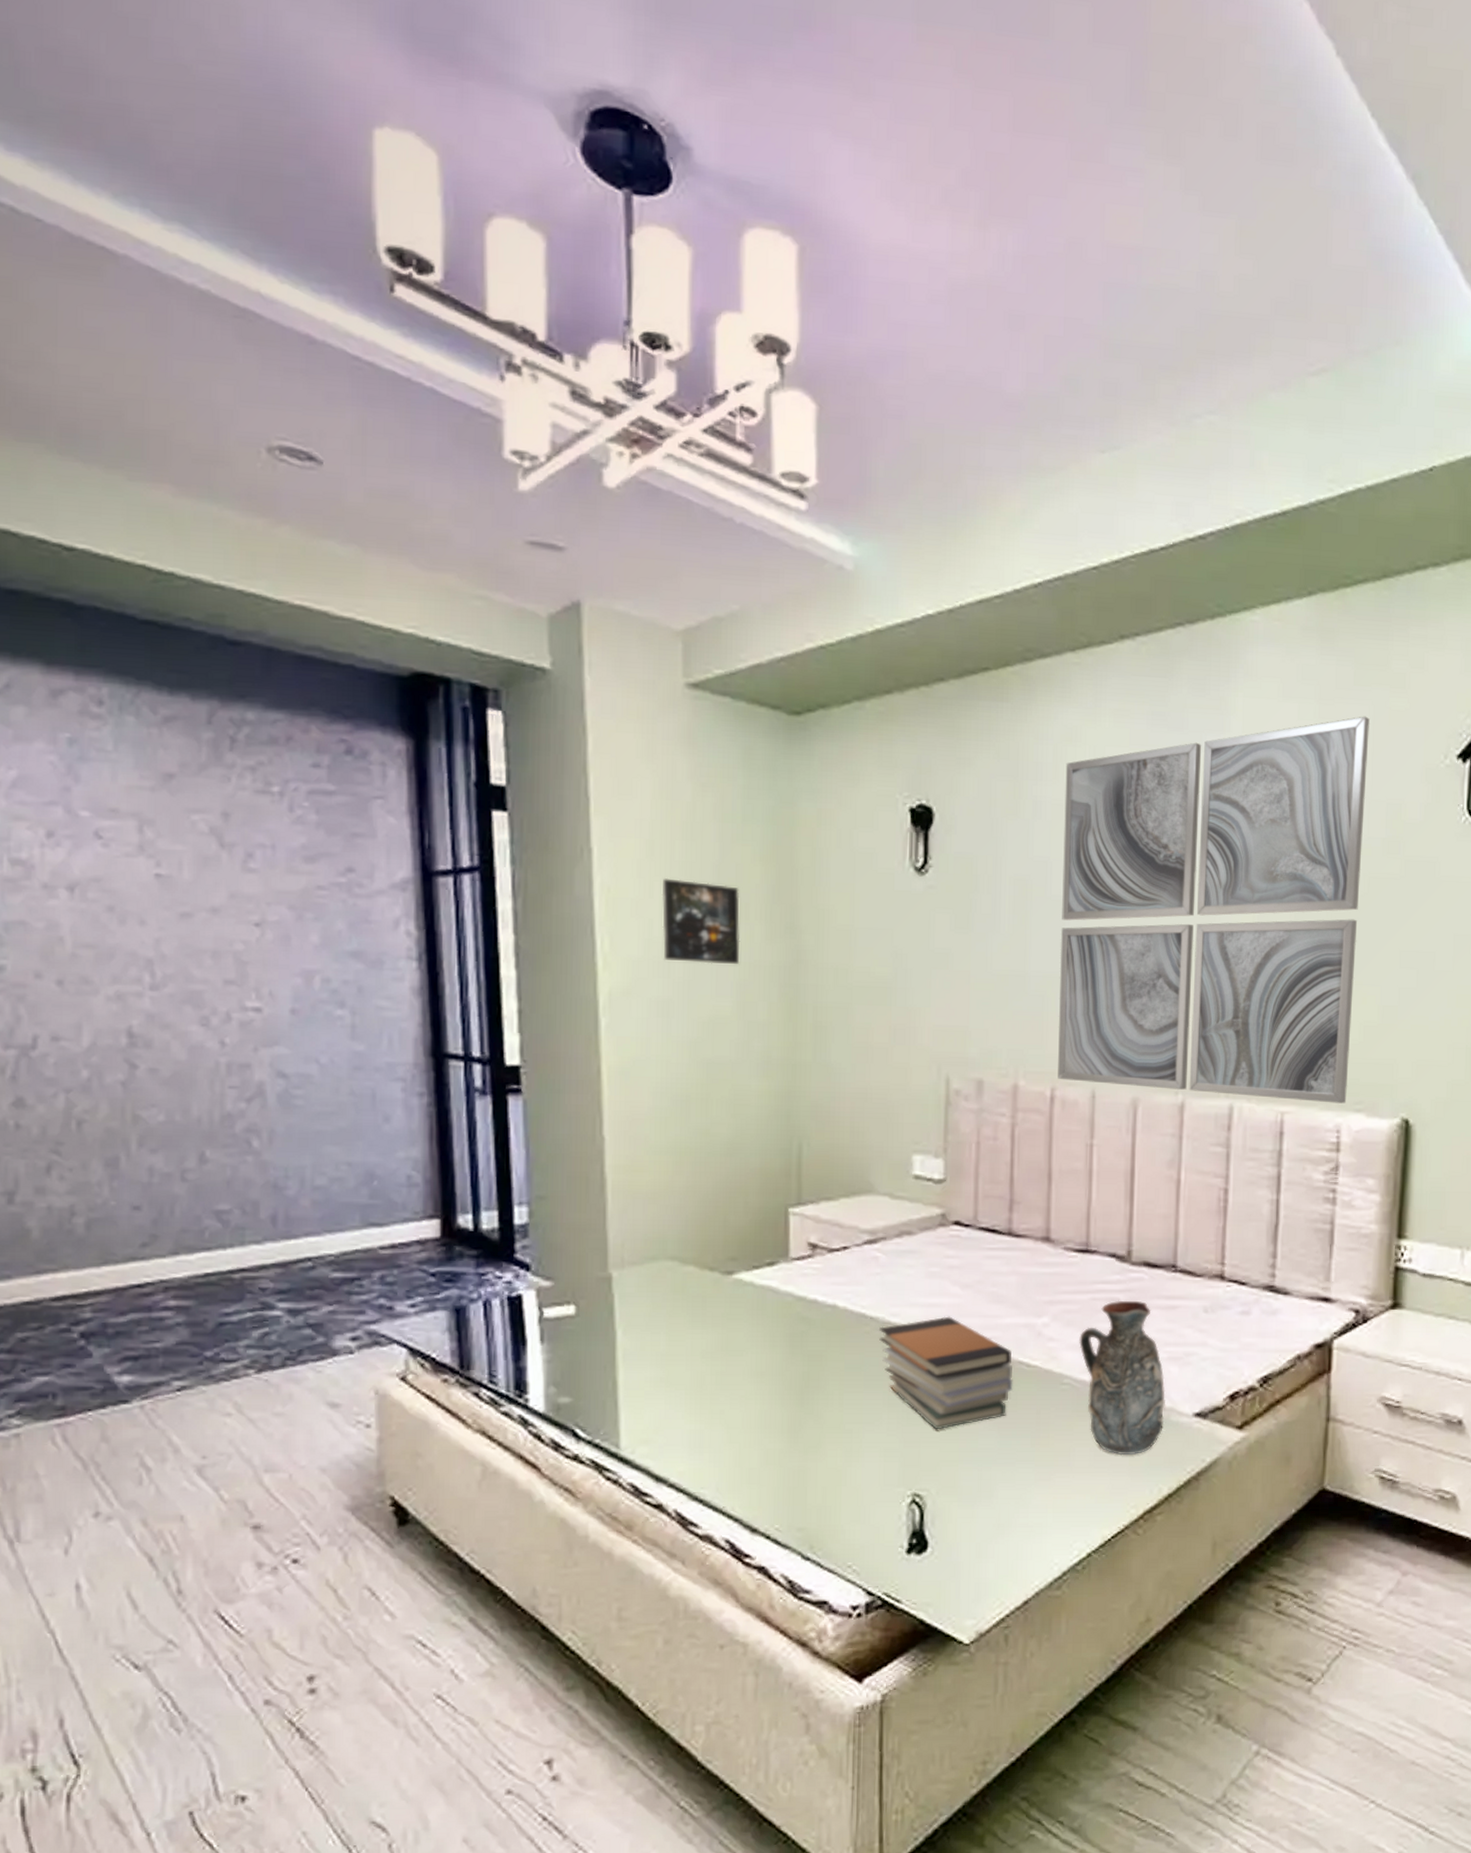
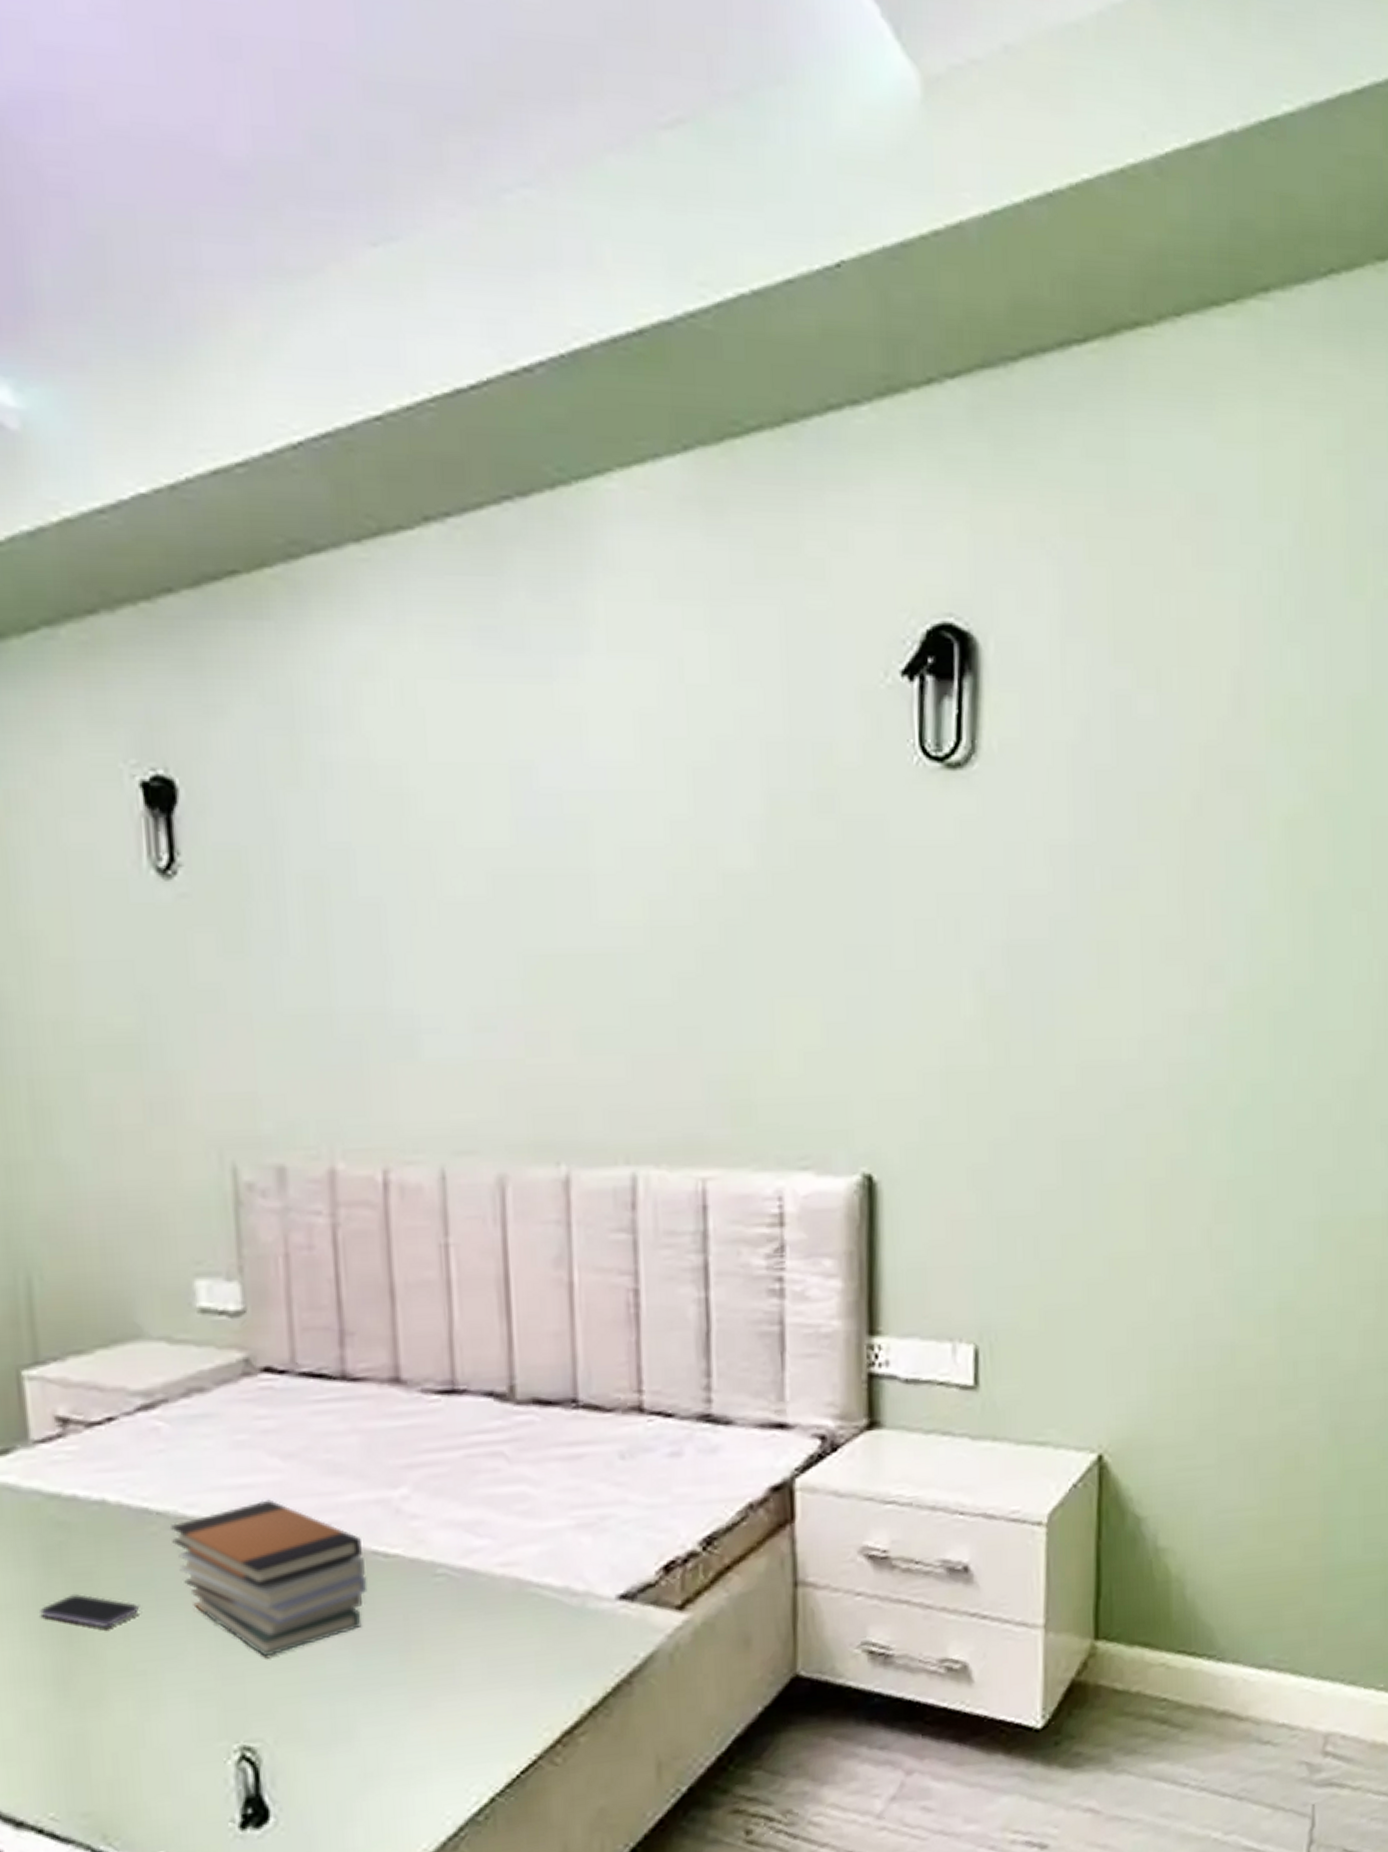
smartphone: none [784,1369,853,1395] -> present [40,1593,141,1627]
wall art: present [1058,716,1370,1104] -> none [362,621,788,1161]
decorative vase: present [1079,1300,1166,1456] -> none [453,1452,578,1663]

